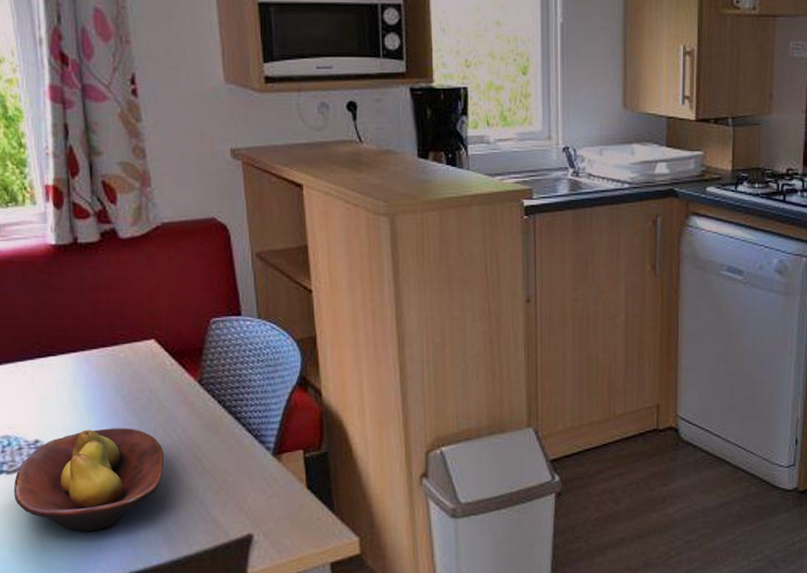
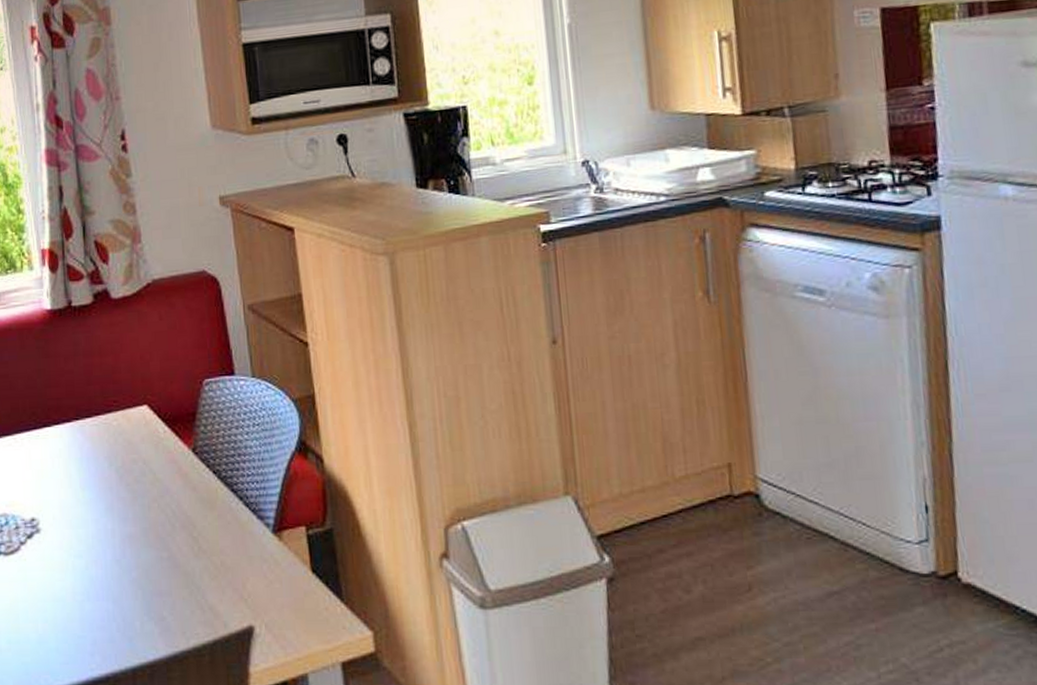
fruit bowl: present [13,428,165,531] -> none [10,503,159,620]

